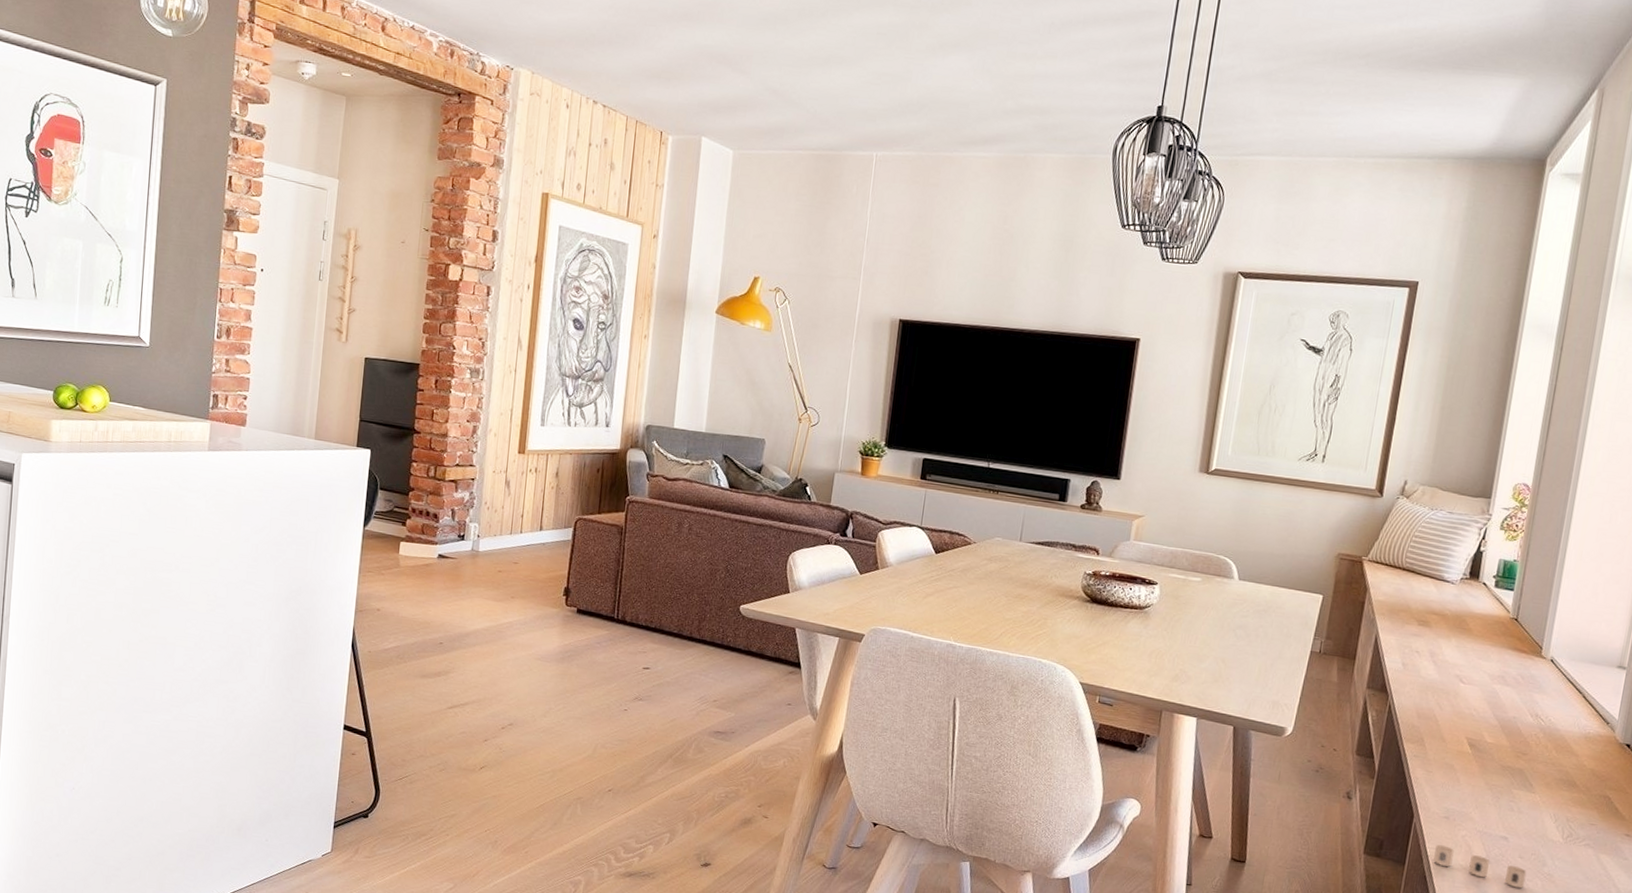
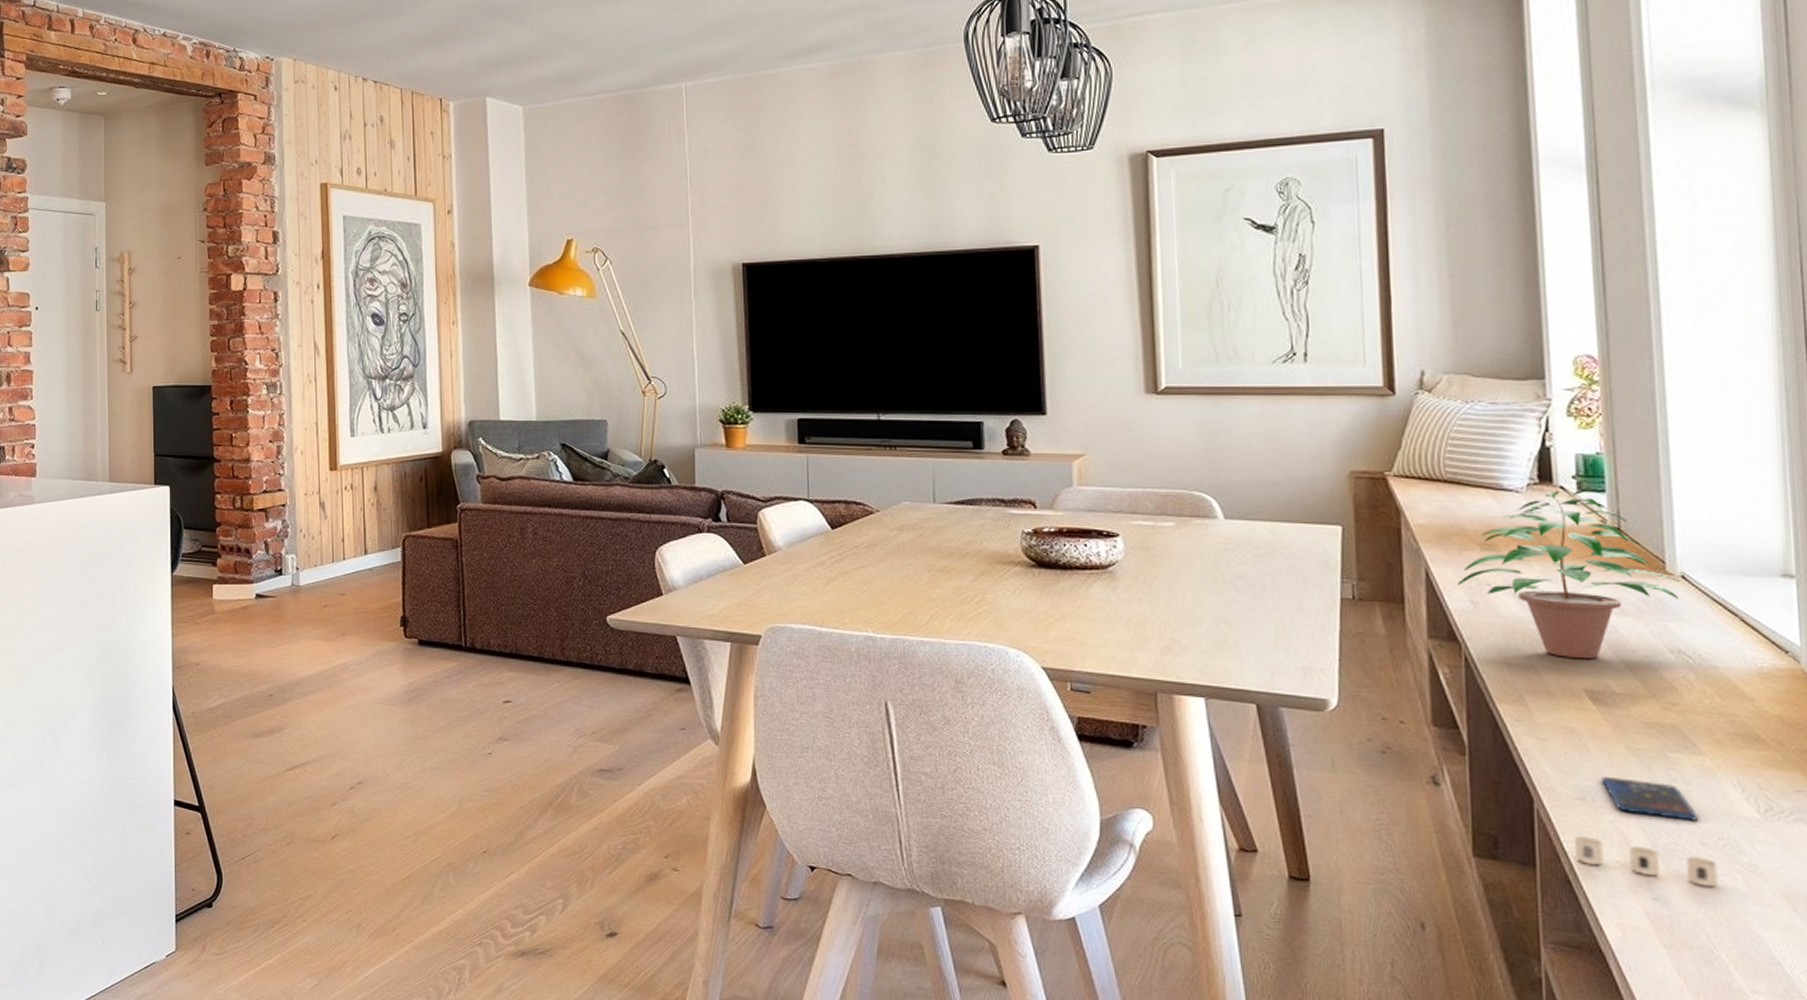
potted plant: none [1395,585,1549,716] -> present [1456,488,1679,659]
smartphone: none [1463,802,1523,840] -> present [1601,776,1699,821]

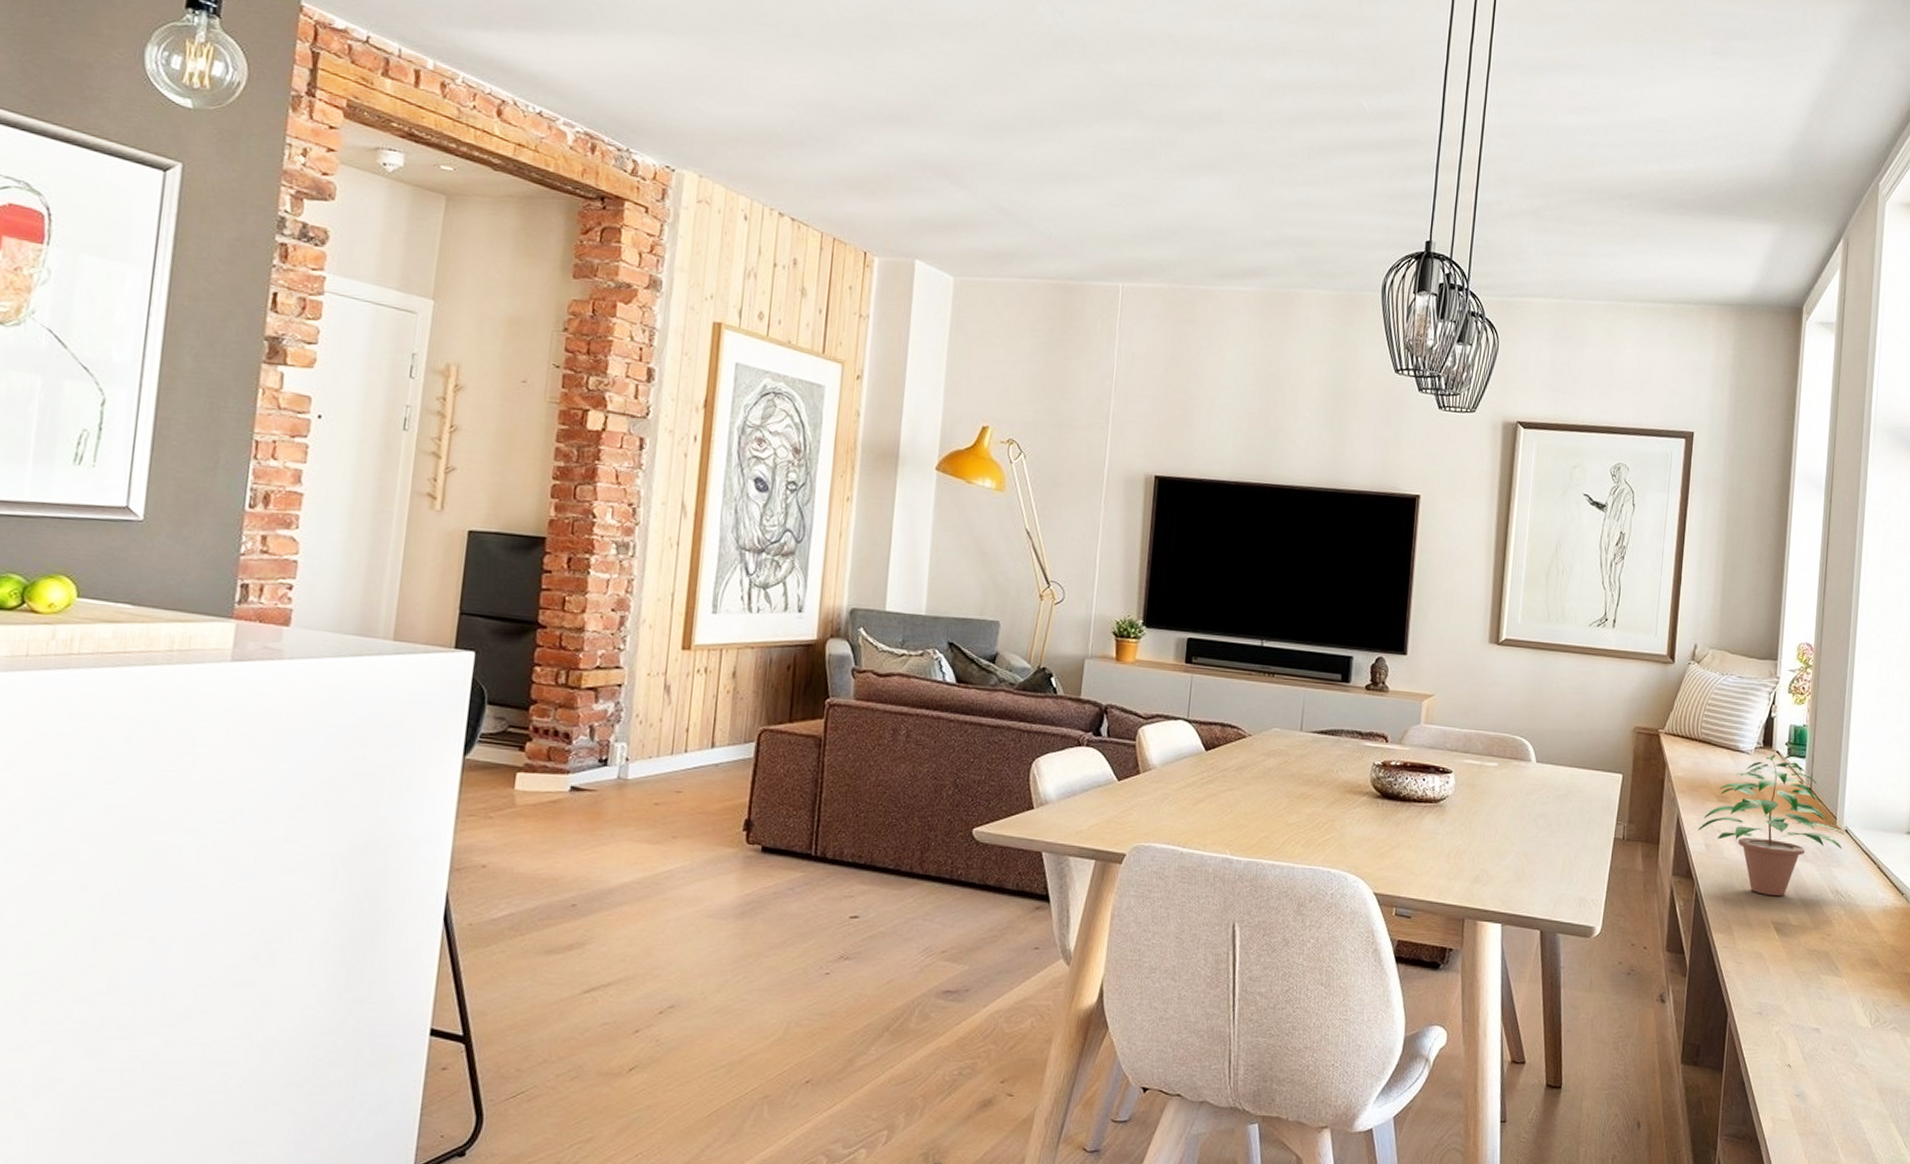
candle: present [1575,836,1719,887] -> none [1750,1044,1840,1084]
smartphone: present [1601,776,1699,821] -> none [1774,994,1834,1031]

